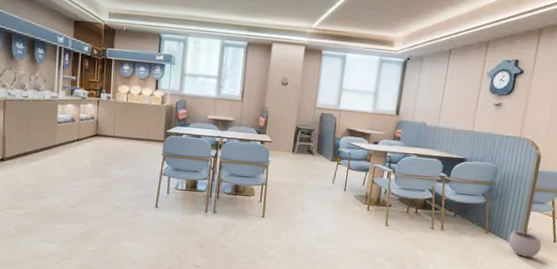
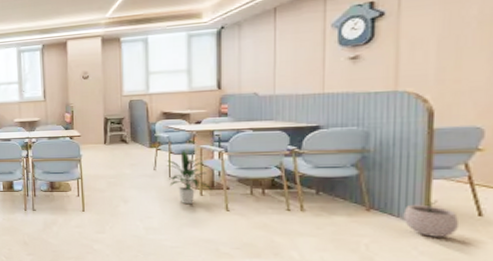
indoor plant: none [343,166,378,217] -> present [165,150,213,203]

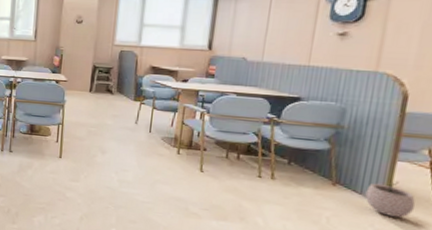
indoor plant: present [165,150,213,203] -> none [147,106,190,161]

